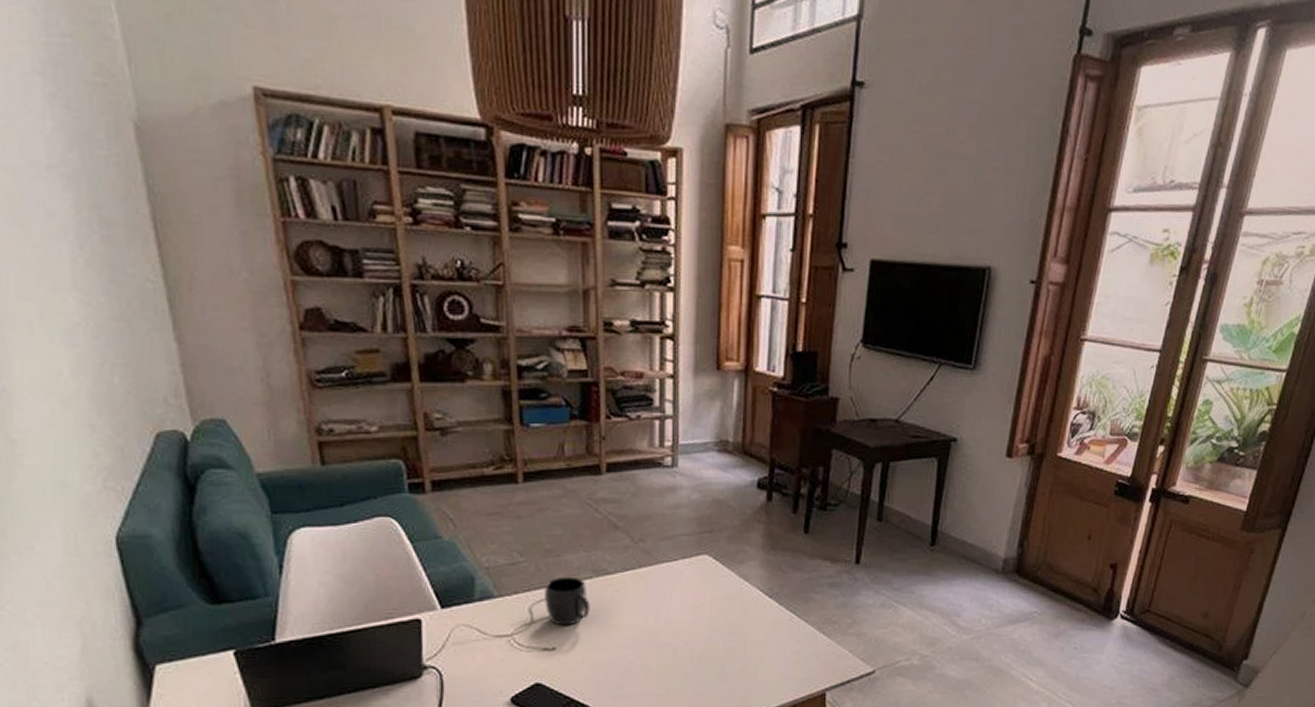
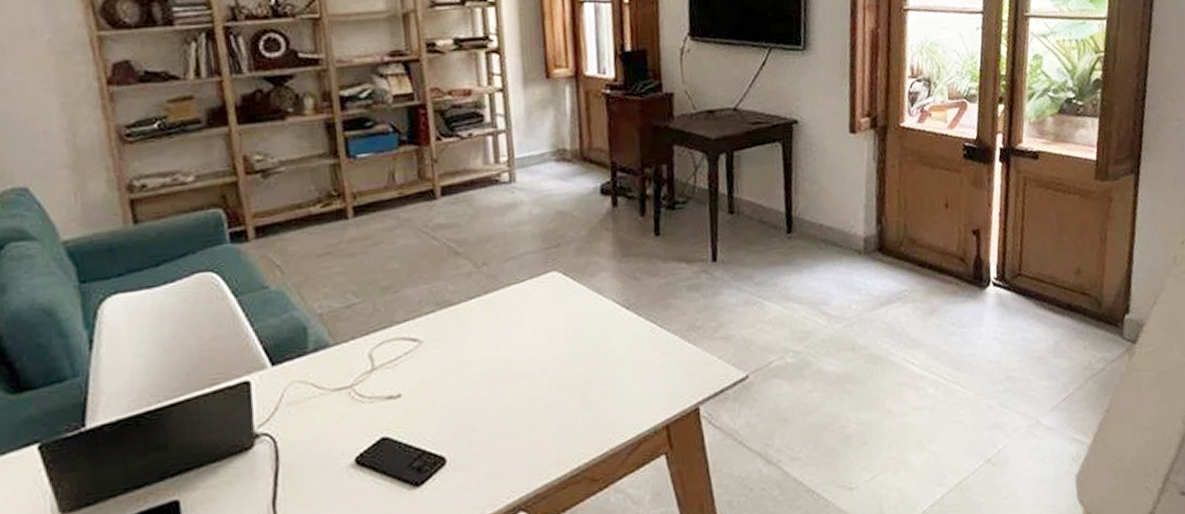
mug: present [544,576,590,626] -> none [384,312,436,369]

